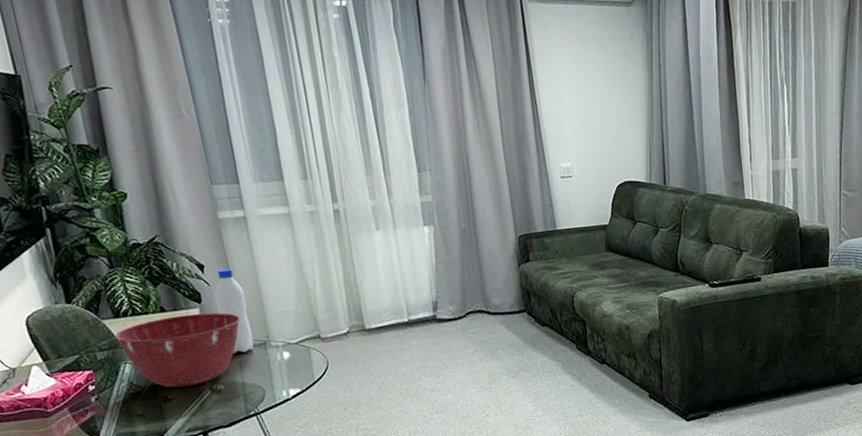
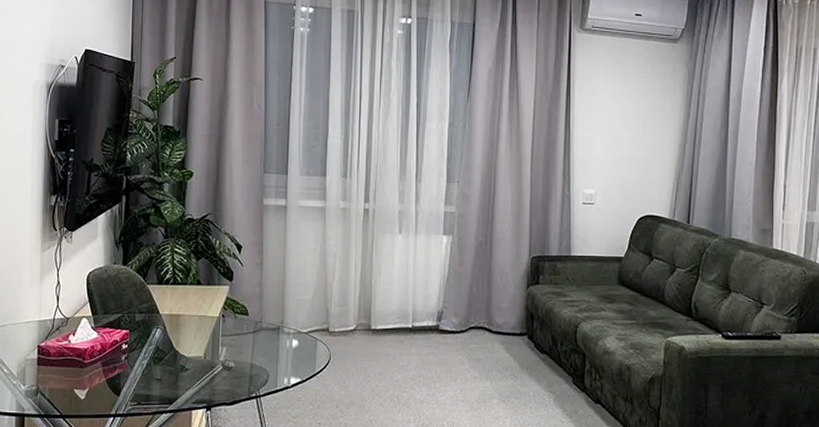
mixing bowl: present [114,312,241,388] -> none [154,290,262,359]
water bottle: present [214,269,254,354] -> none [244,253,270,334]

